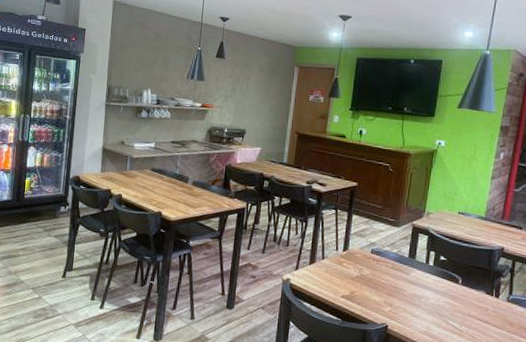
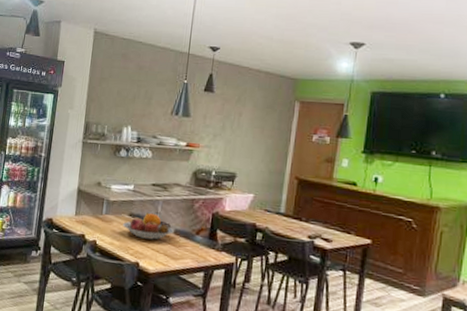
fruit bowl: none [146,167,192,192] -> present [123,212,174,240]

